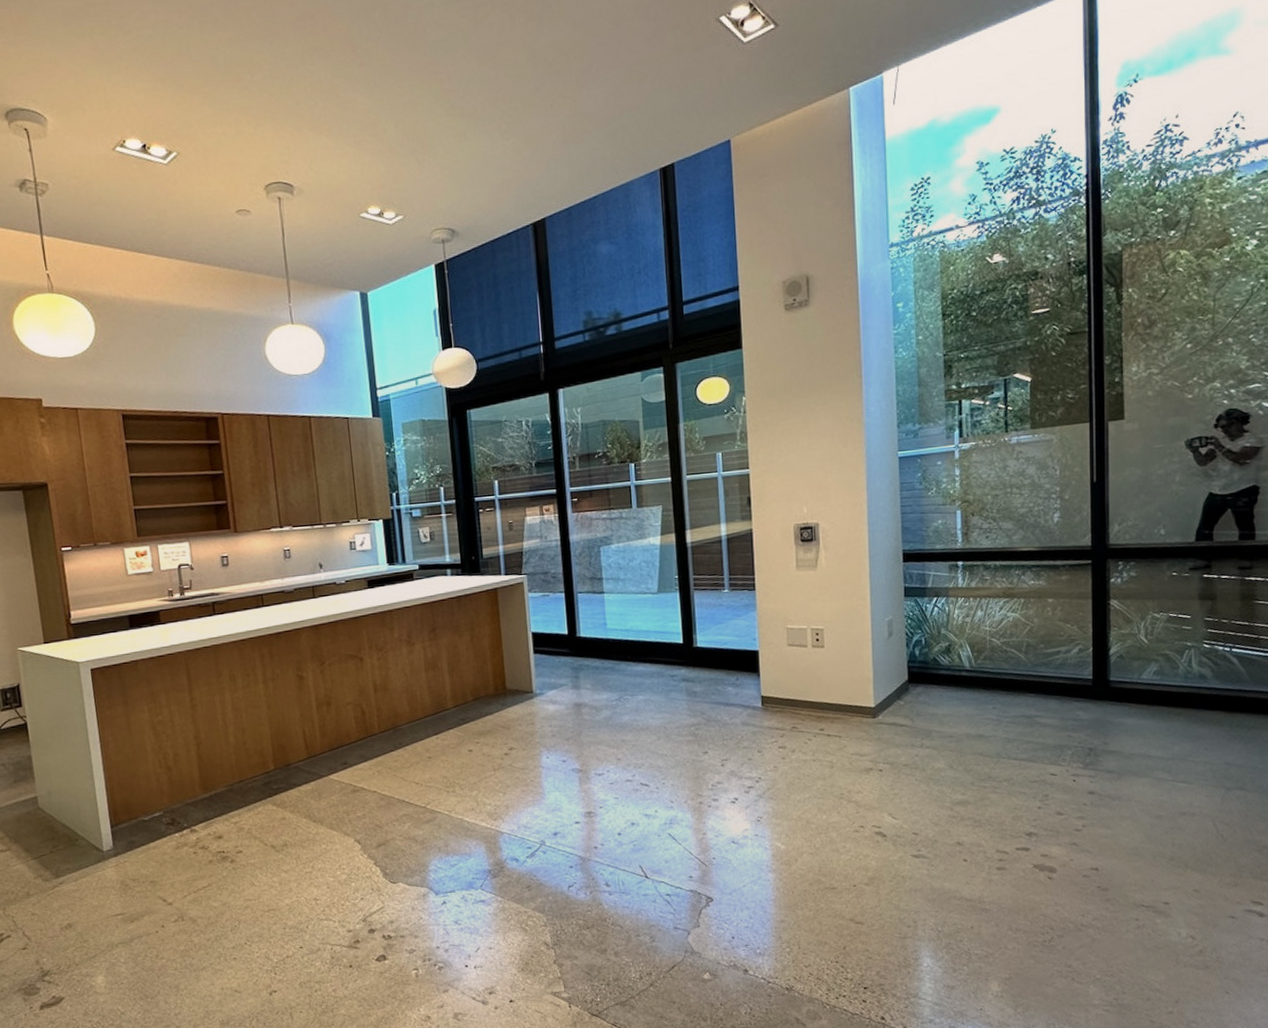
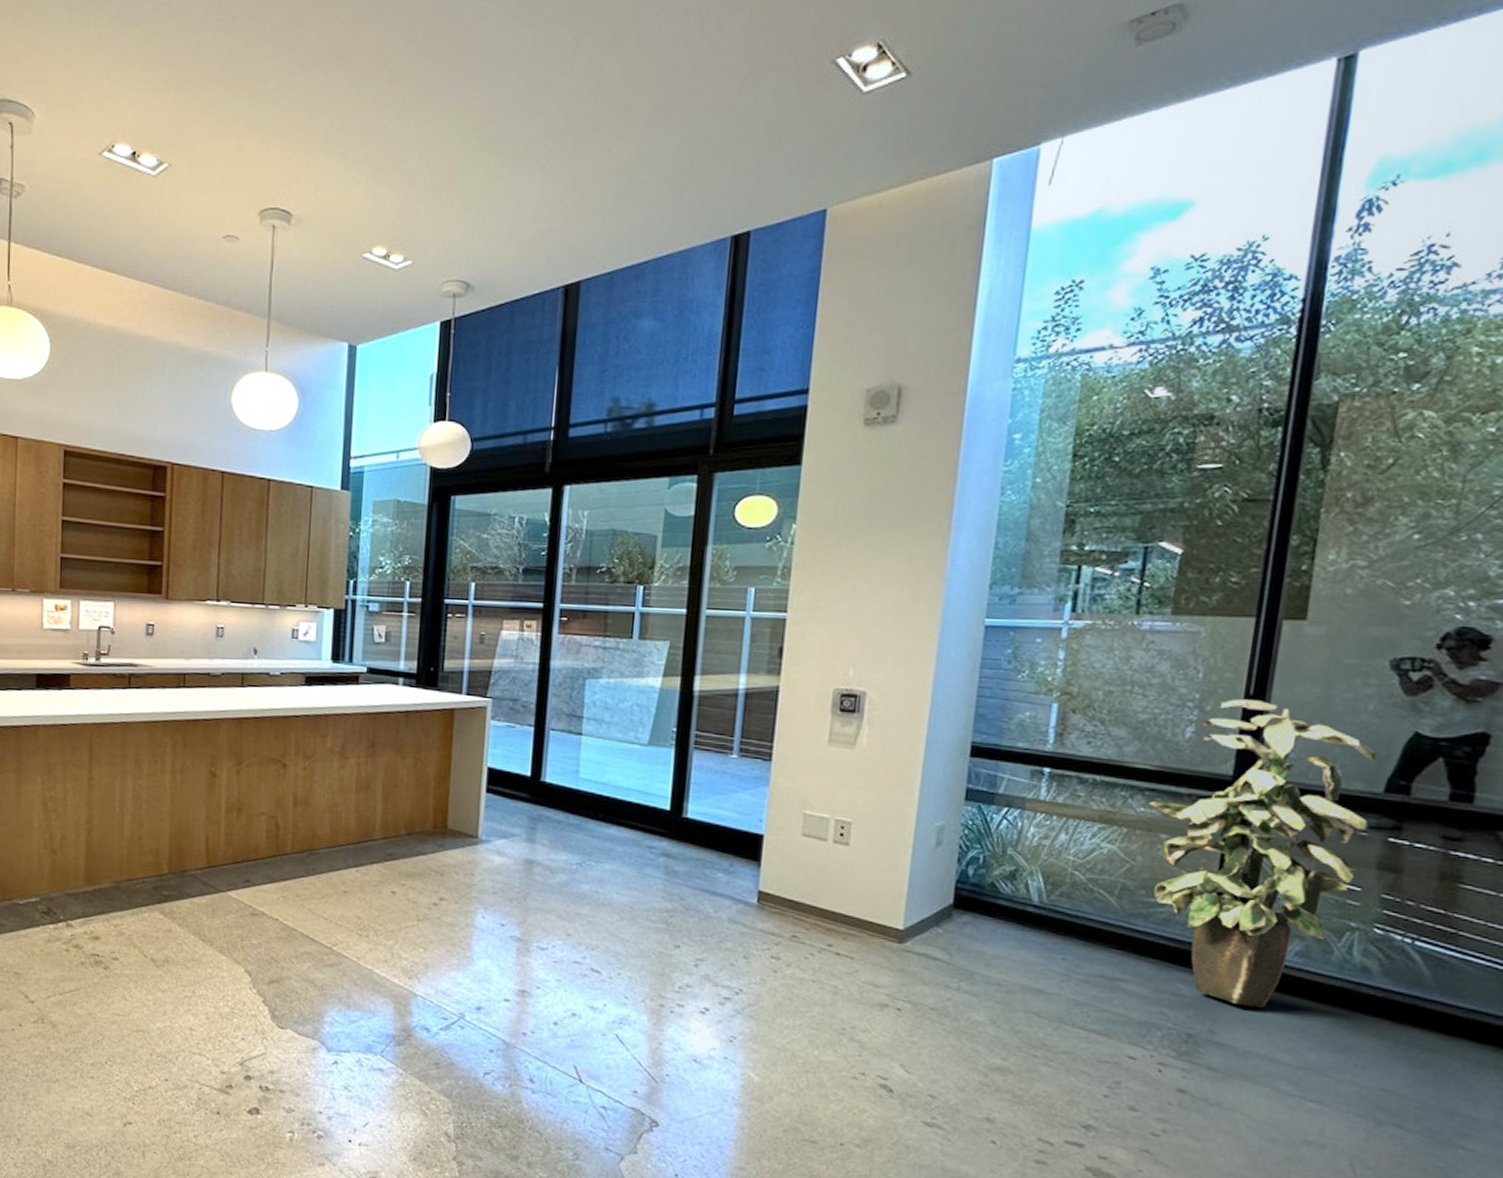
indoor plant: none [1036,485,1188,720] -> present [1148,699,1378,1008]

